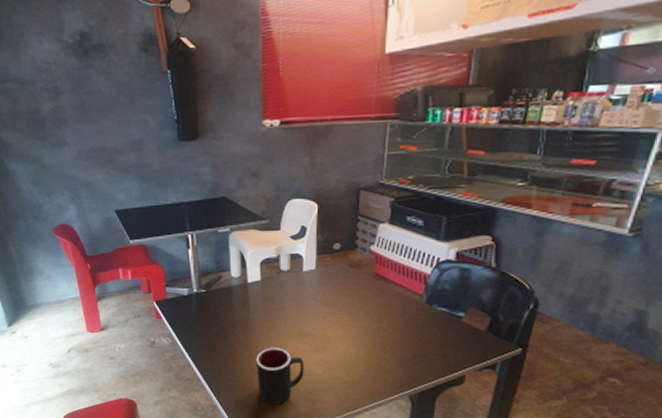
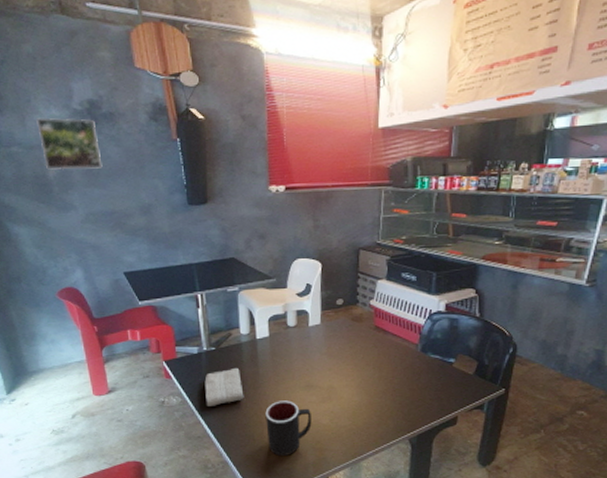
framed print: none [30,52,94,106] -> present [36,118,103,170]
washcloth: none [194,311,235,349] -> present [204,367,244,406]

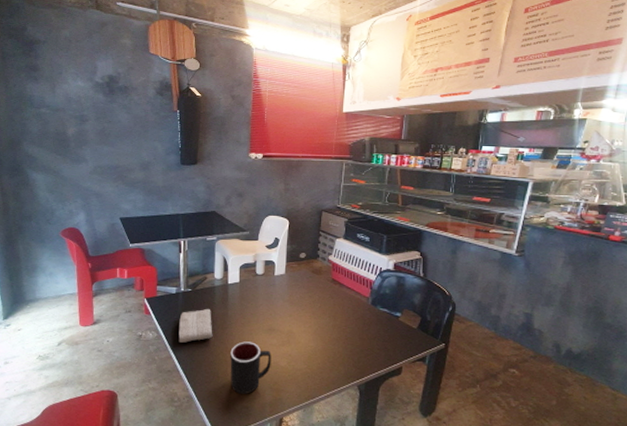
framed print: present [36,118,103,170] -> none [64,87,114,130]

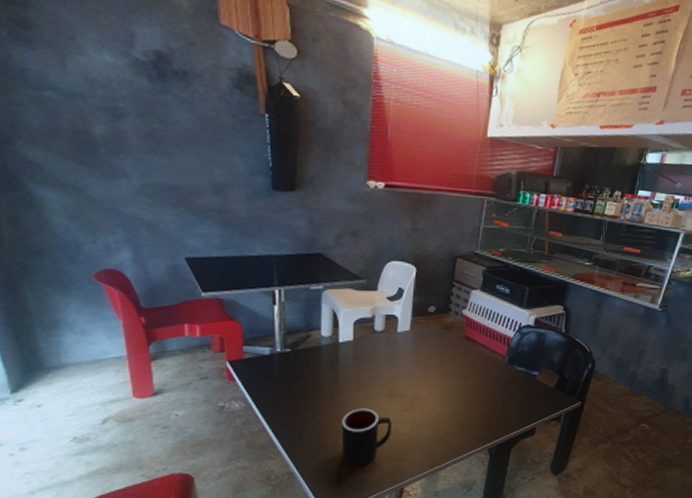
washcloth: present [178,308,213,343] -> none [274,372,320,413]

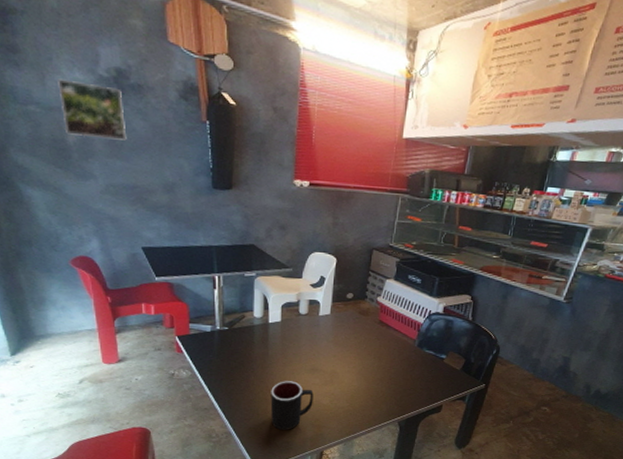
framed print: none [82,60,168,134] -> present [58,78,127,140]

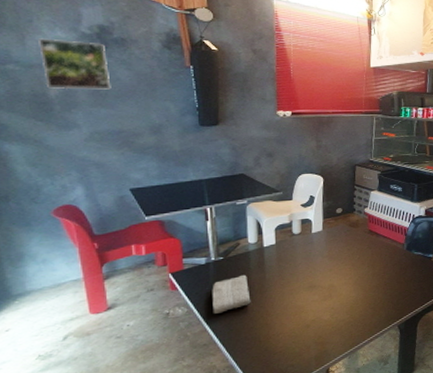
washcloth: none [215,347,252,382] -> present [212,274,251,314]
mug: present [270,381,314,430] -> none [271,301,314,354]

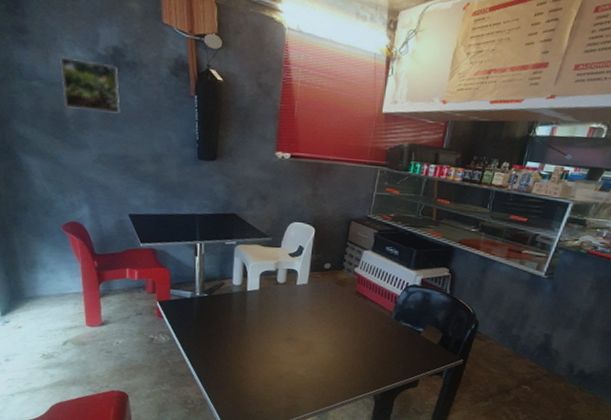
washcloth: present [212,274,251,314] -> none [193,314,229,348]

